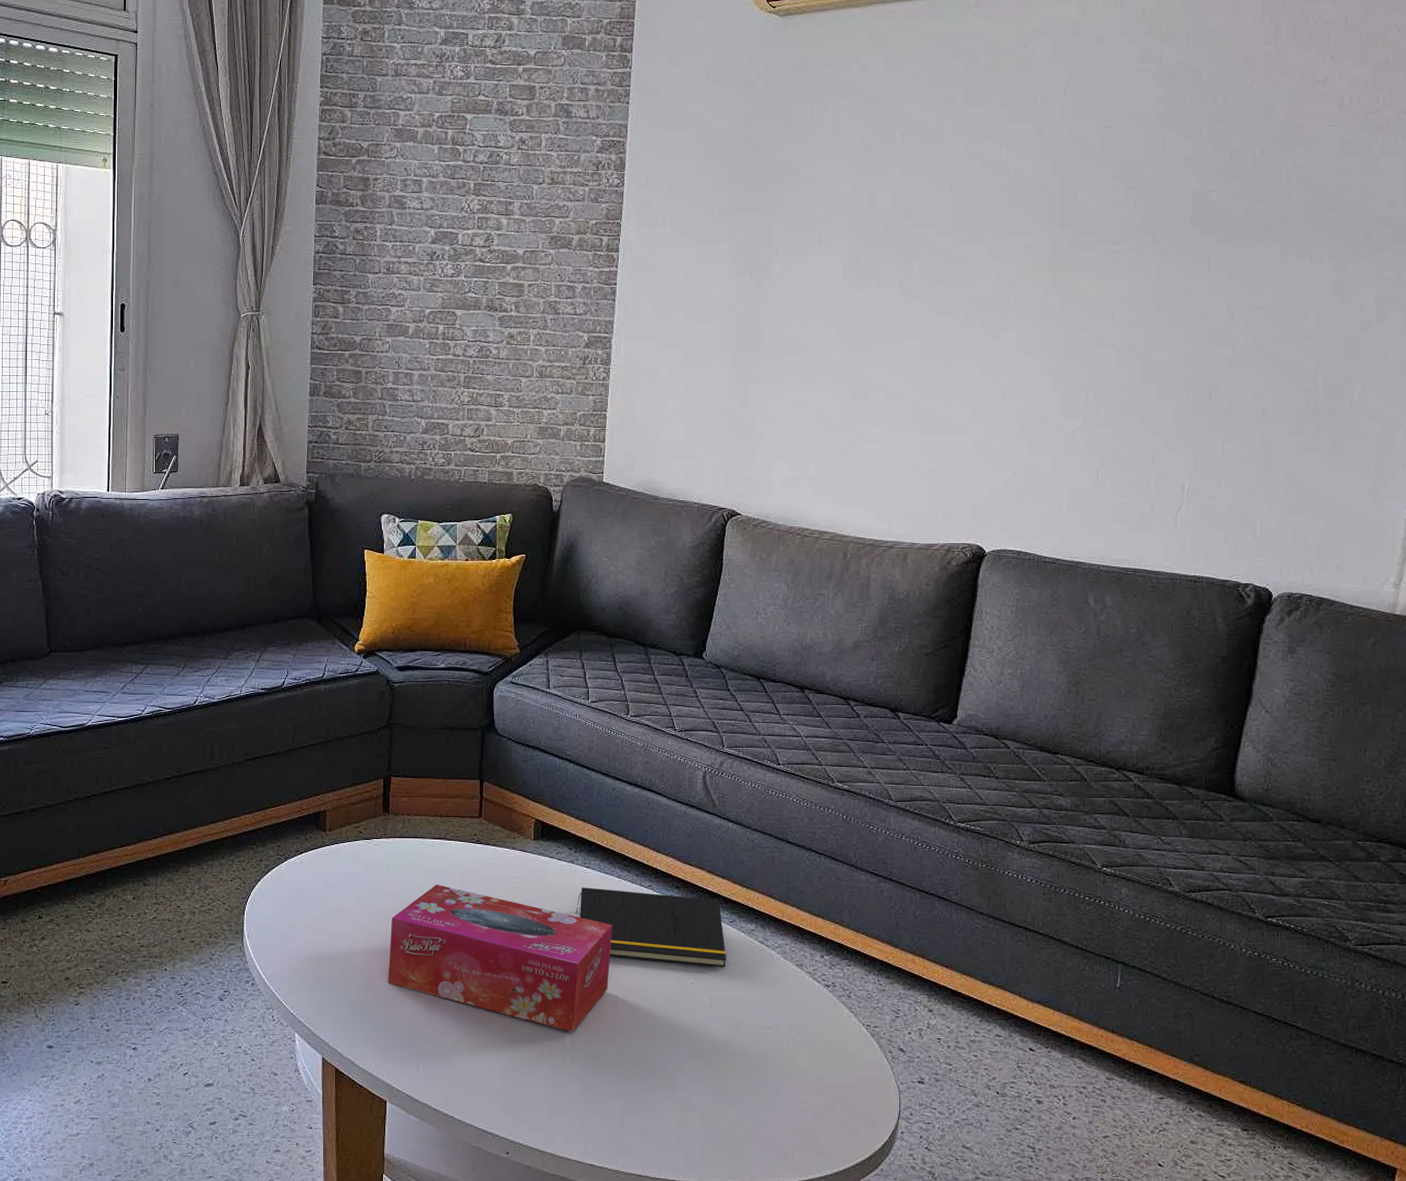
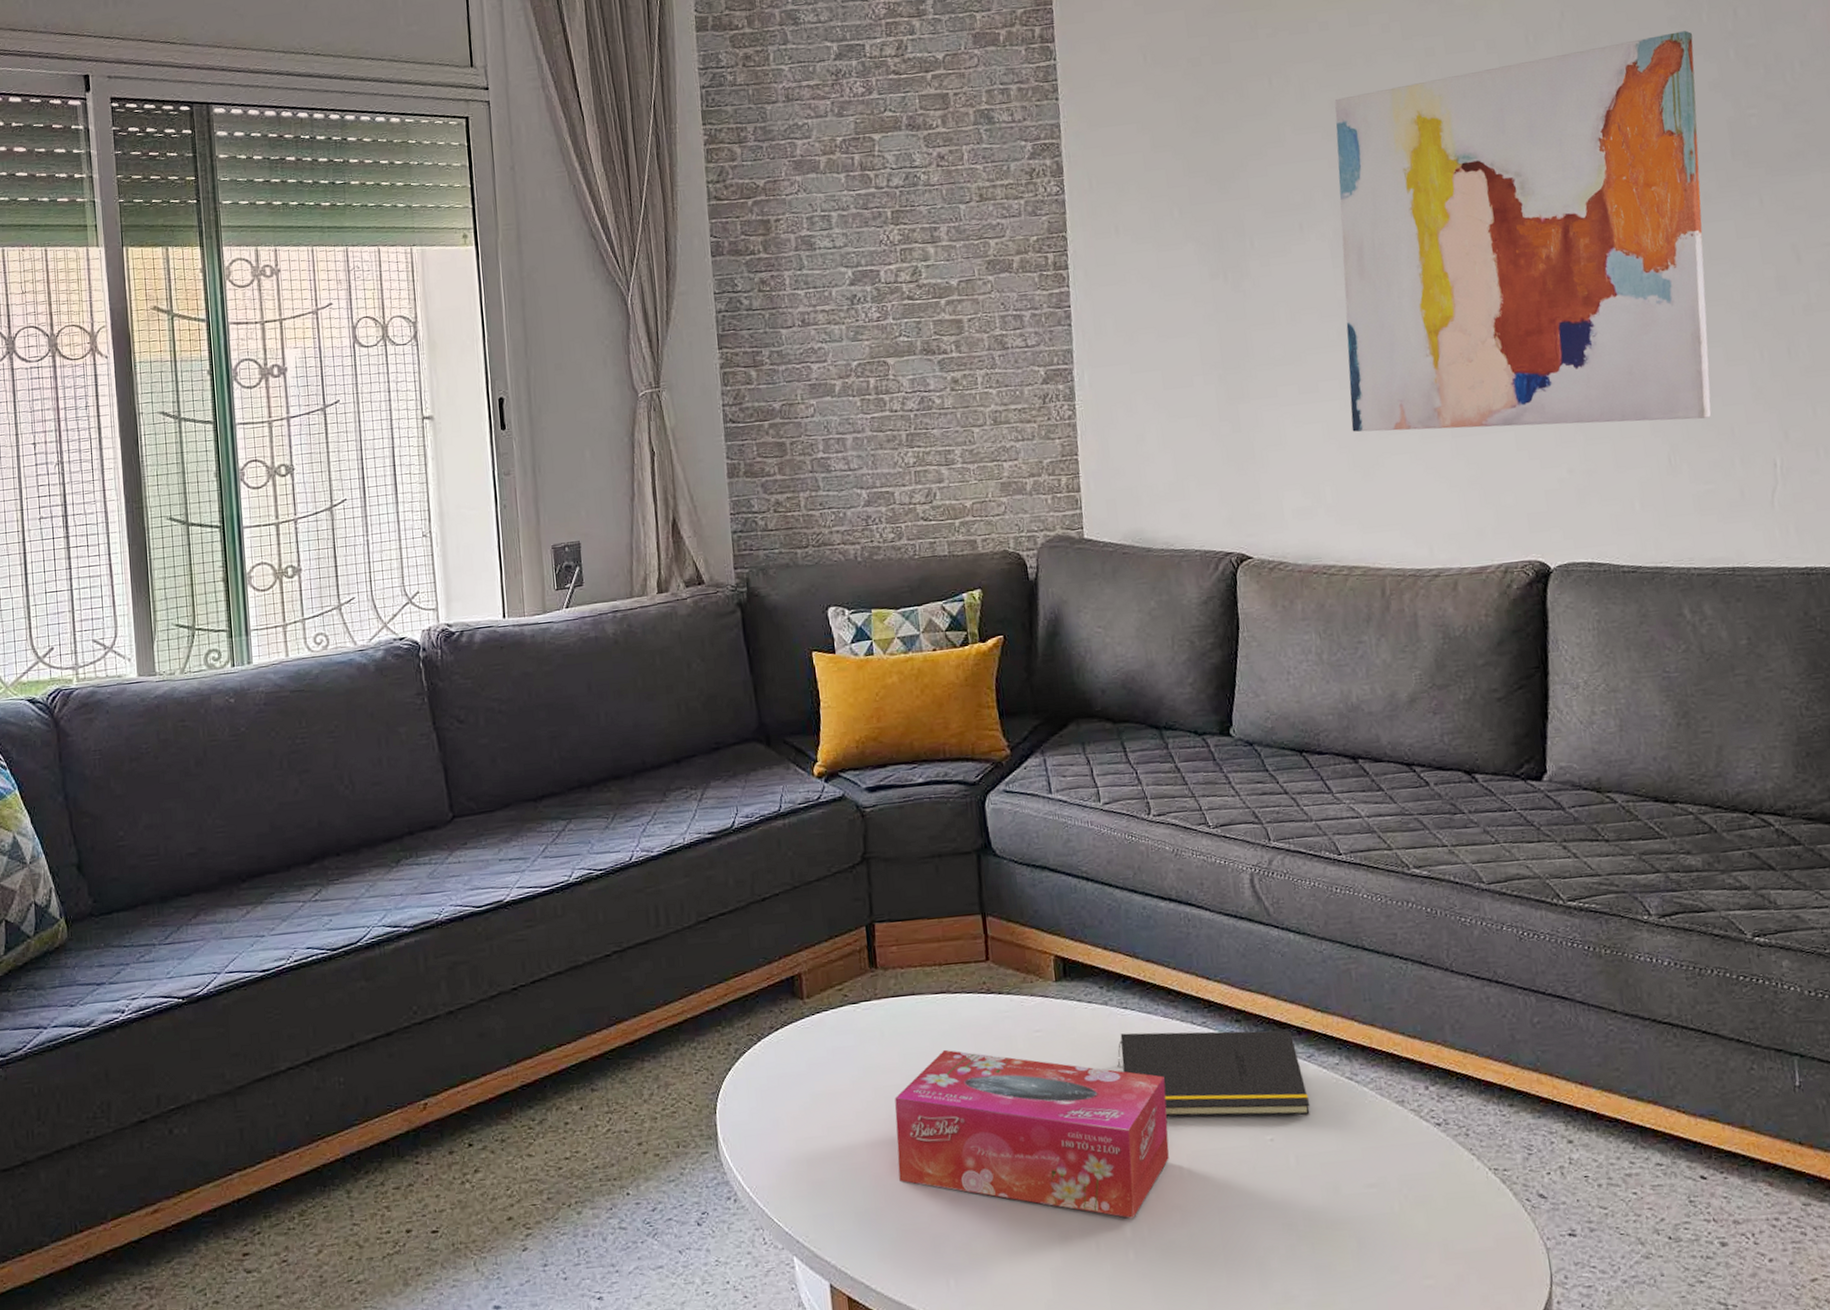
wall art: none [839,110,1174,442] -> present [1334,31,1712,432]

